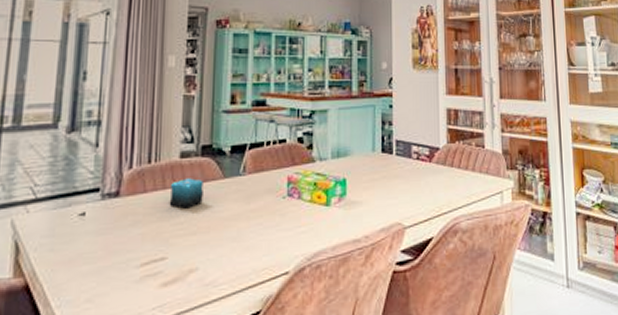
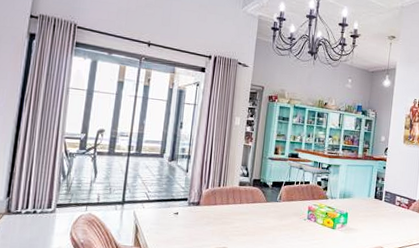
candle: present [169,178,203,209] -> none [230,199,253,219]

